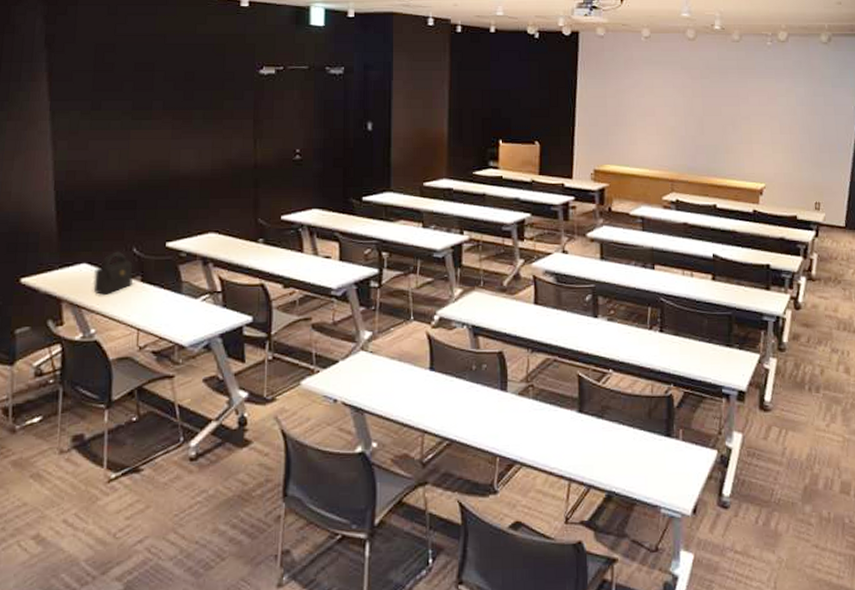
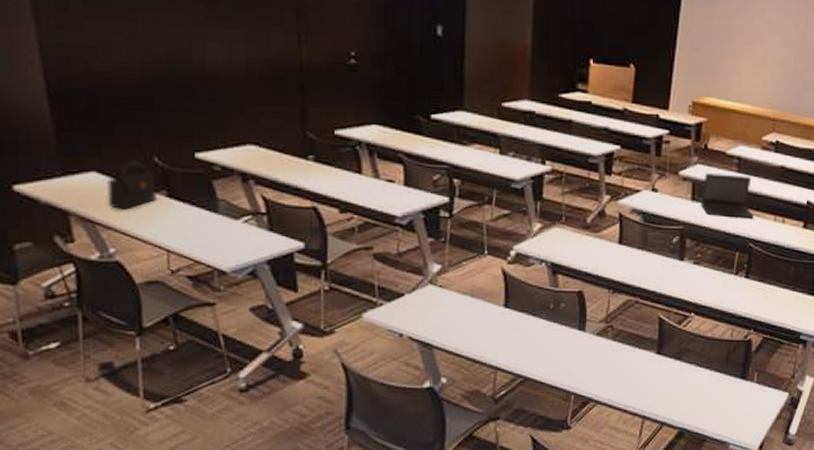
laptop: none [609,233,662,274] -> present [701,173,754,219]

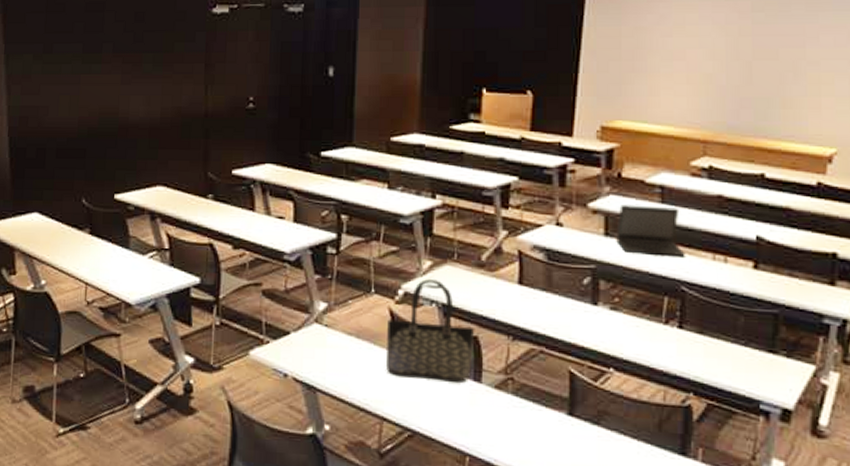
handbag: present [107,160,158,210] -> none [44,201,82,246]
tote bag: none [500,240,580,332] -> present [386,279,475,382]

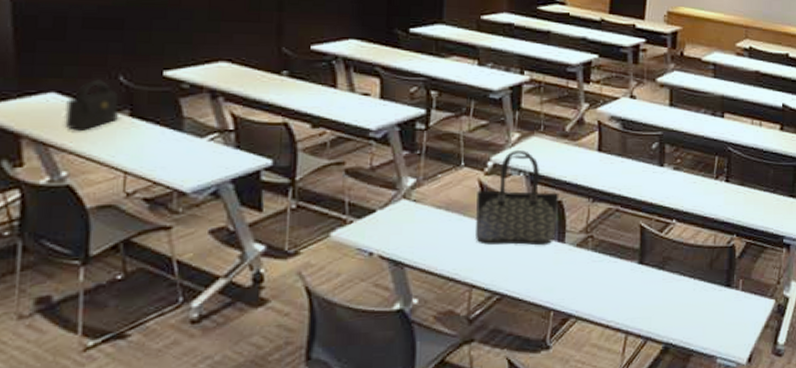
handbag: none [44,201,82,246] -> present [64,79,120,131]
laptop: present [616,205,685,257] -> none [679,79,731,123]

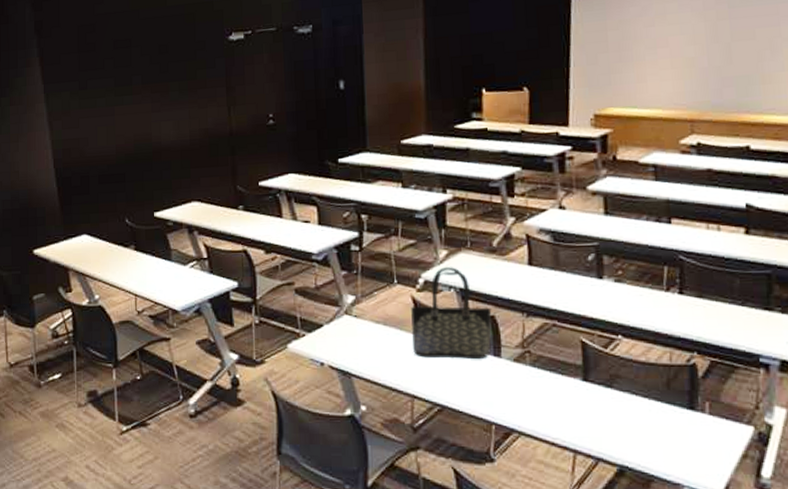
handbag: present [64,79,120,131] -> none [94,222,128,263]

